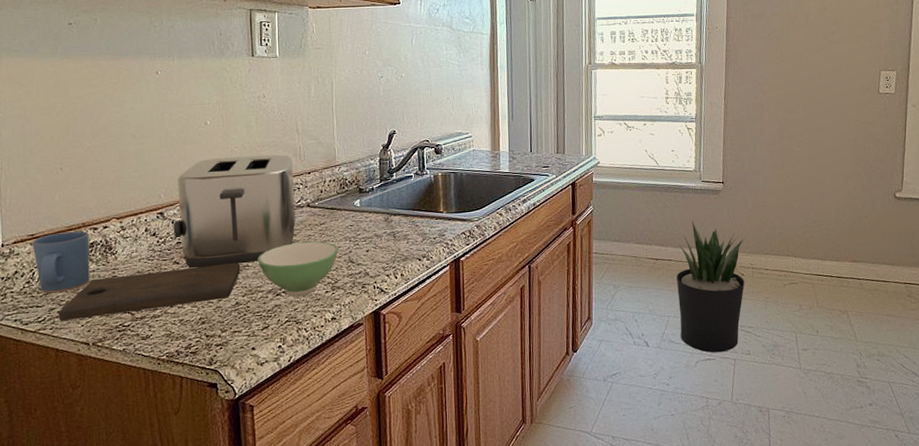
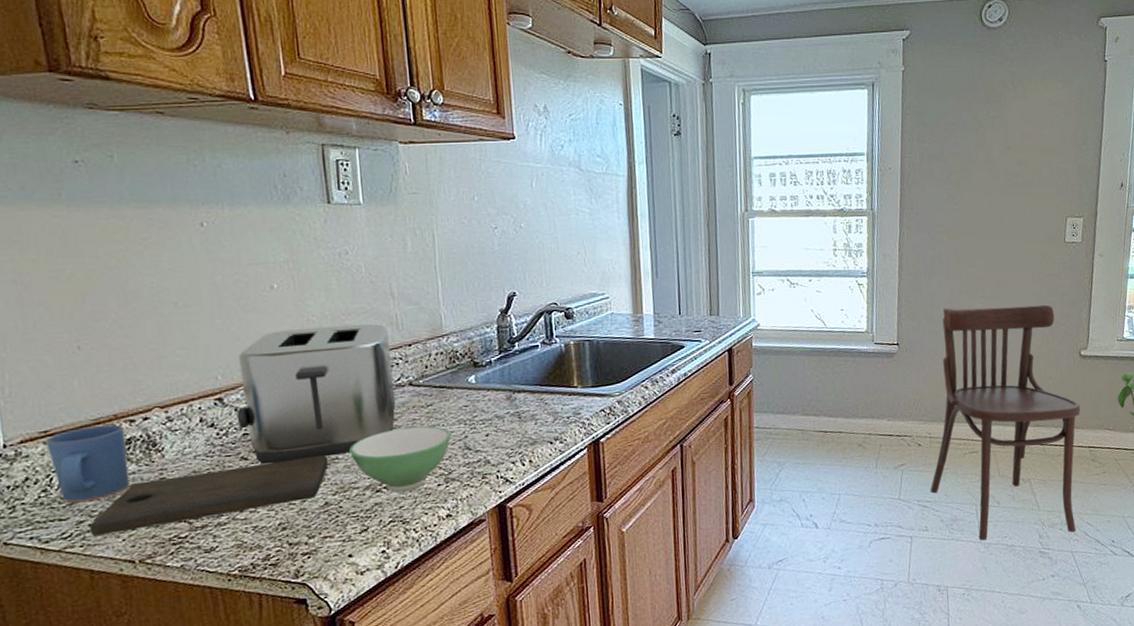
planter: present [676,221,745,353] -> none [847,388,922,531]
dining chair: none [752,149,896,367] -> present [930,304,1080,541]

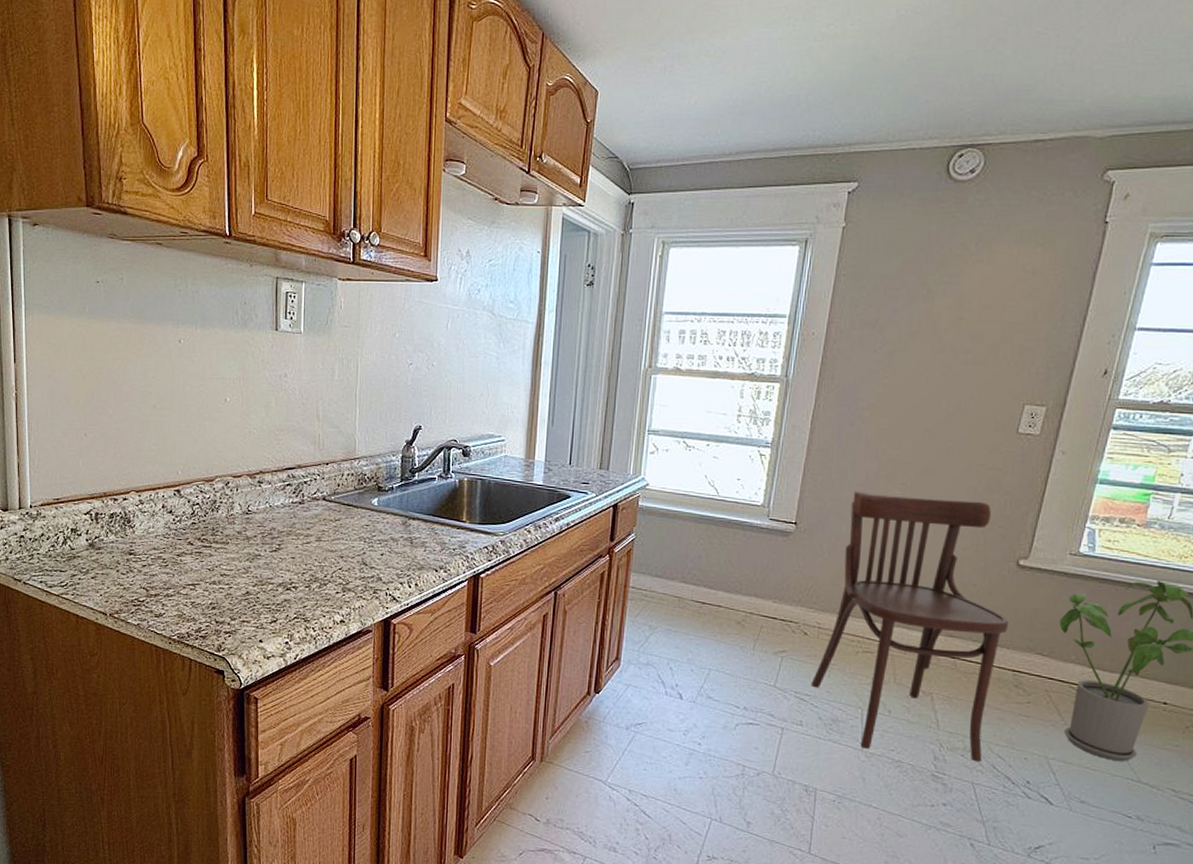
mug: present [45,424,130,503] -> none [57,499,110,560]
cutting board: present [89,455,329,537] -> none [79,550,253,589]
toaster: present [236,323,396,465] -> none [189,438,311,553]
bowl: present [349,426,451,493] -> none [270,537,352,594]

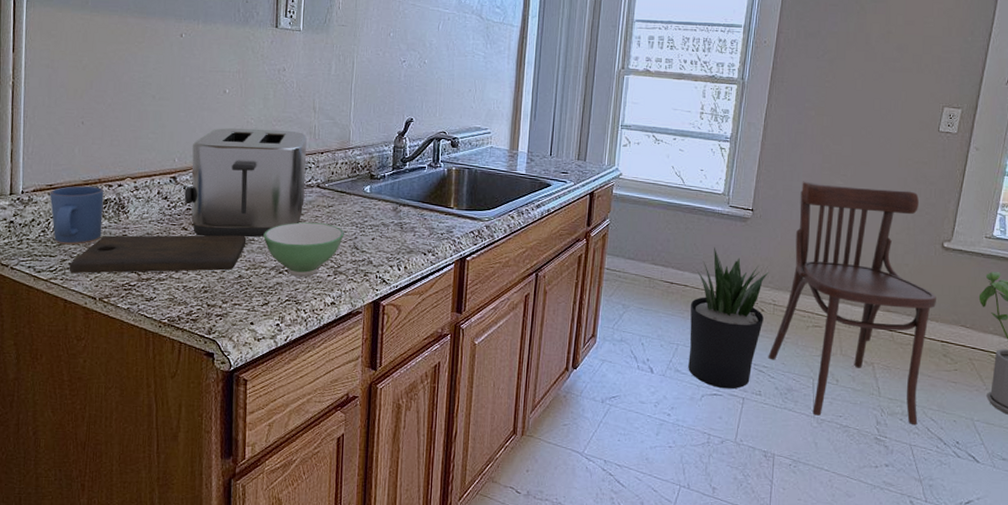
mug: none [57,499,110,560] -> present [50,185,104,245]
cutting board: none [79,550,253,589] -> present [69,235,247,274]
toaster: none [189,438,311,553] -> present [184,127,307,238]
bowl: none [270,537,352,594] -> present [263,222,344,277]
planter: none [721,564,814,719] -> present [688,247,769,389]

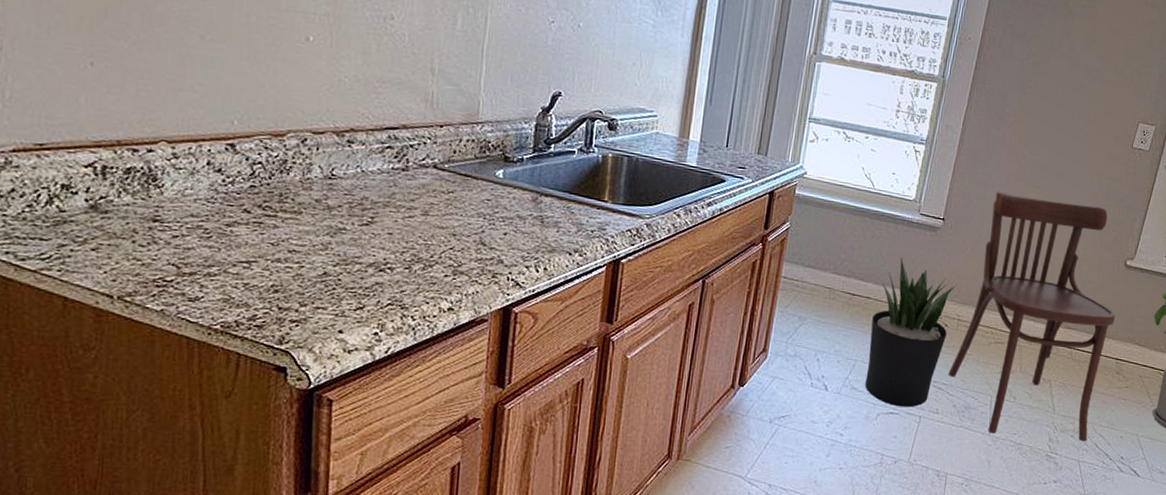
mug: present [50,185,104,245] -> none [39,147,126,226]
cutting board: present [69,235,247,274] -> none [70,215,335,266]
toaster: present [184,127,307,238] -> none [246,85,421,226]
bowl: present [263,222,344,277] -> none [358,209,468,277]

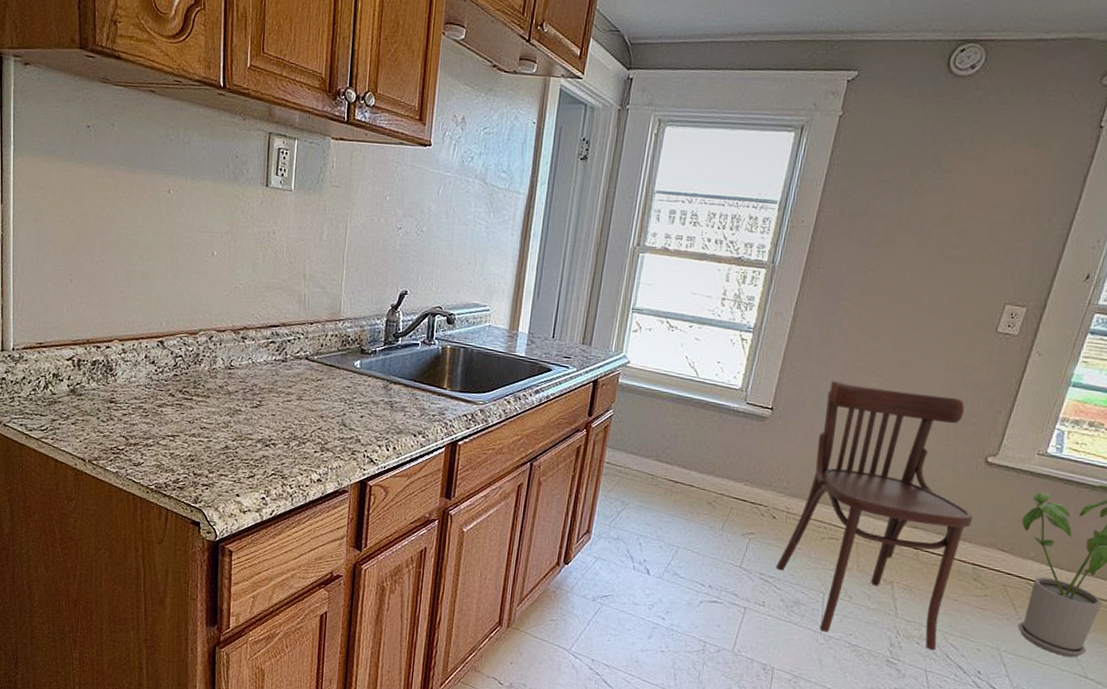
planter: present [865,257,956,408] -> none [687,446,785,598]

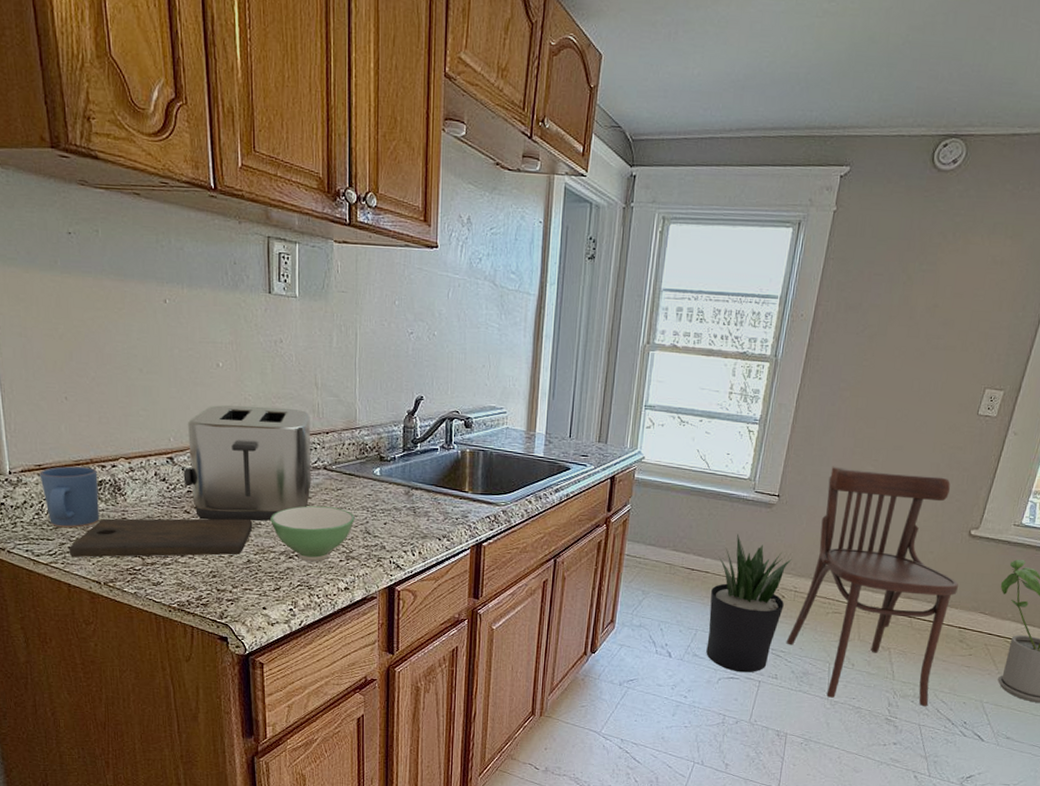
mug: none [39,345,92,406] -> present [39,466,100,529]
cutting board: none [59,397,234,440] -> present [69,518,253,558]
toaster: none [171,292,296,408] -> present [183,404,311,521]
bowl: none [250,394,332,452] -> present [270,506,355,562]
planter: none [687,446,785,598] -> present [706,533,792,673]

